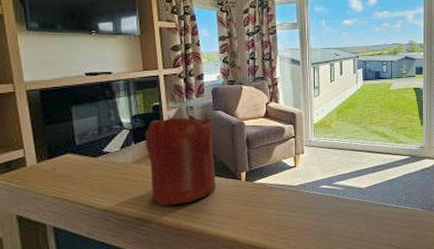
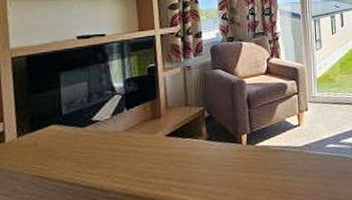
candle: present [144,106,216,206] -> none [138,67,215,179]

